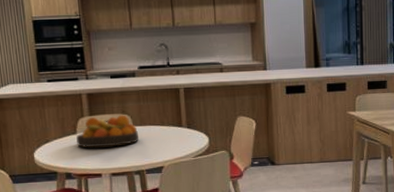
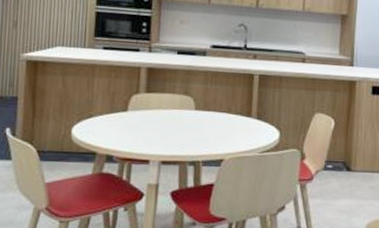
fruit bowl: present [76,115,139,148] -> none [126,95,200,131]

